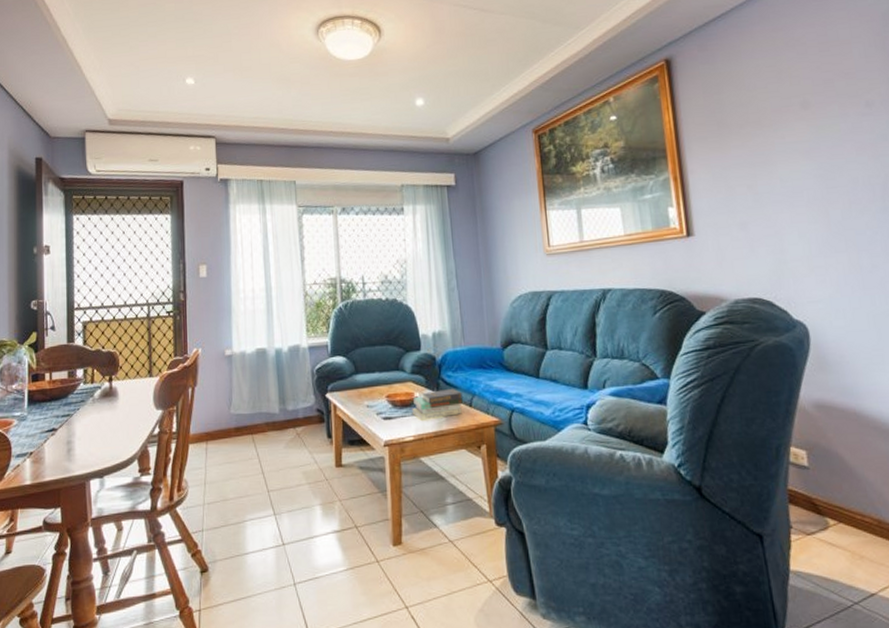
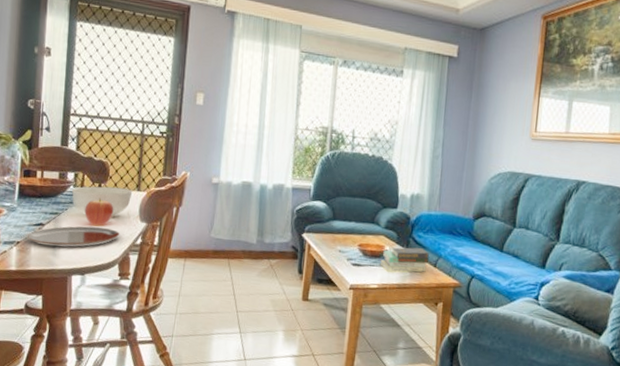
plate: none [41,422,136,452] -> present [28,226,120,247]
bowl: none [82,376,145,411] -> present [71,186,133,217]
fruit: none [97,391,127,422] -> present [84,198,114,226]

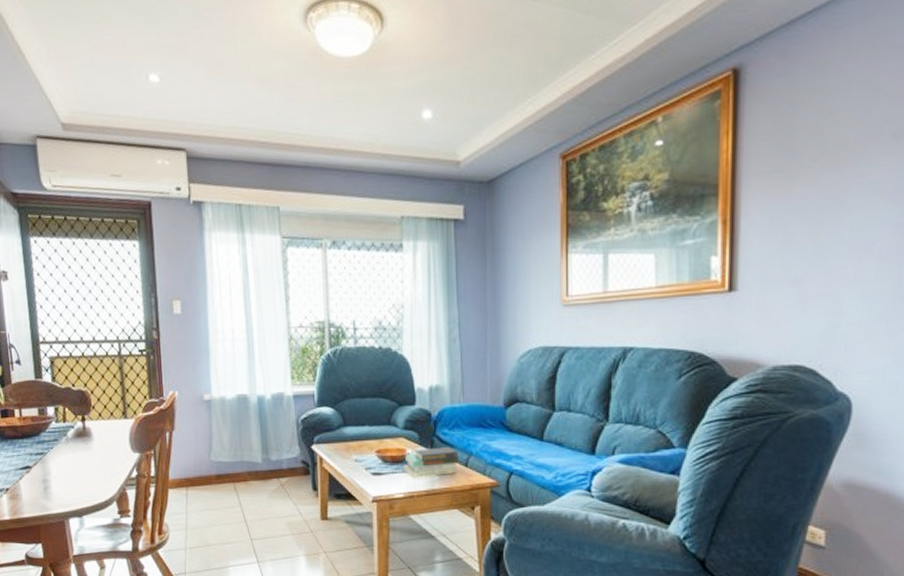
plate: present [28,226,120,247] -> none [16,464,113,490]
bowl: present [71,186,133,217] -> none [54,418,120,451]
fruit: present [84,198,114,226] -> none [71,431,103,463]

